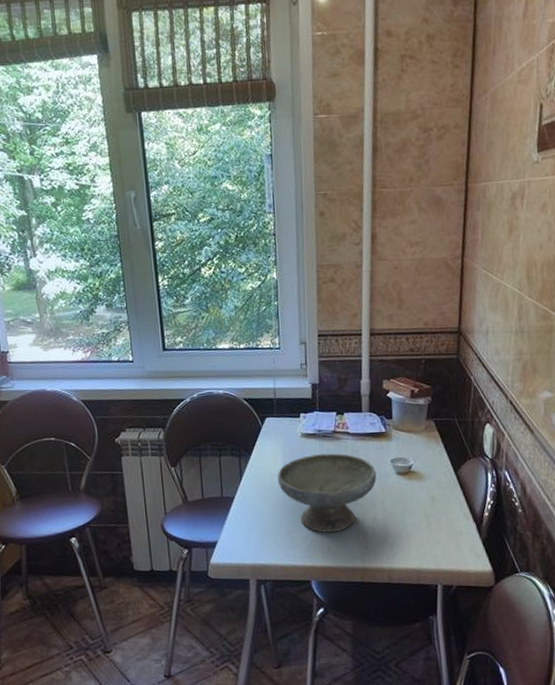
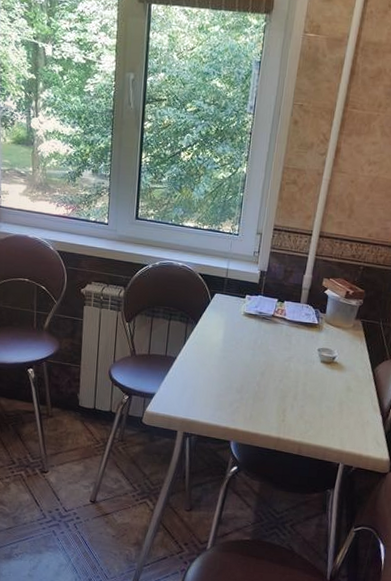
bowl: present [277,453,377,533] -> none [216,332,304,403]

